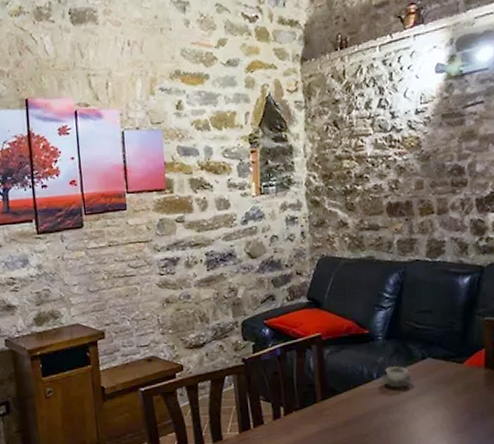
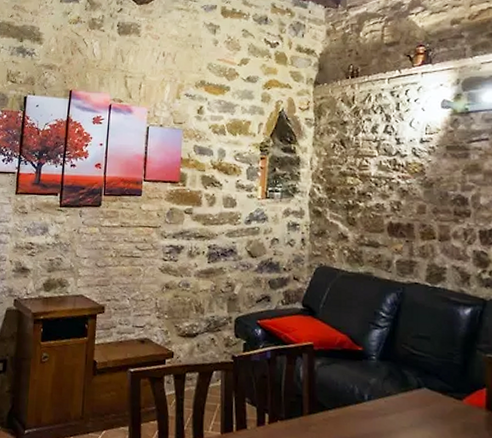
cup: present [381,365,412,388] -> none [373,390,406,416]

